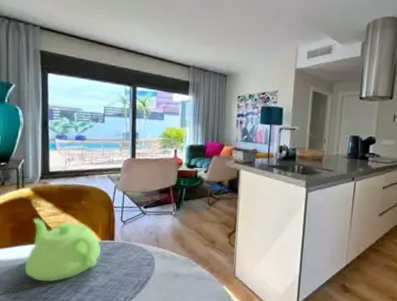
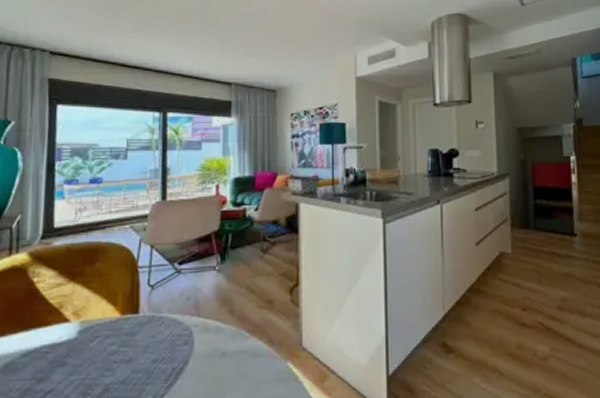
teapot: present [24,217,102,282] -> none [12,292,121,385]

